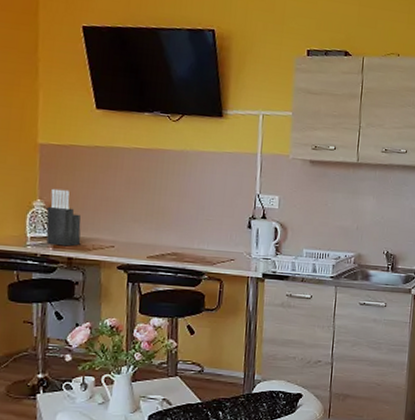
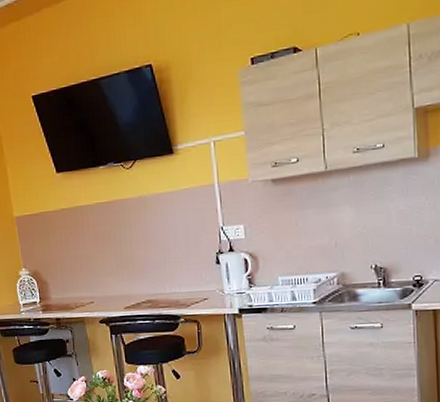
knife block: present [46,188,81,247] -> none [31,255,65,309]

